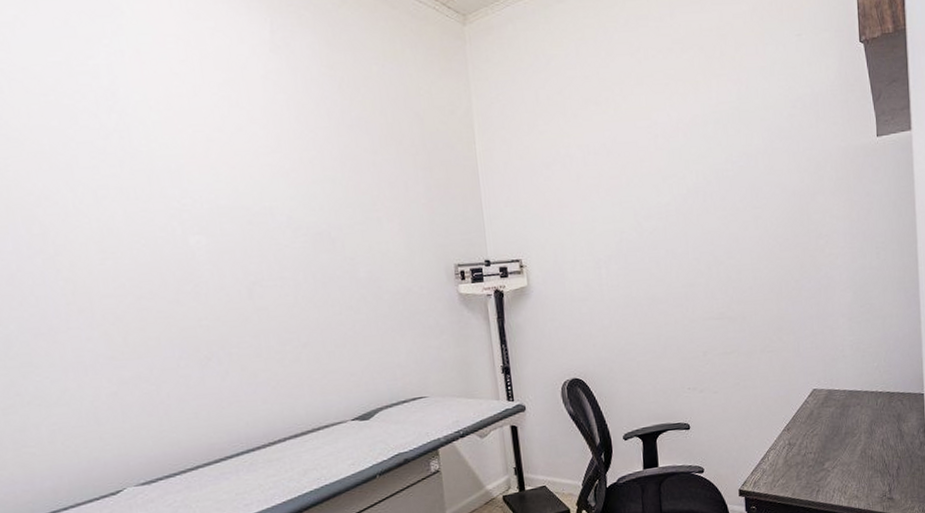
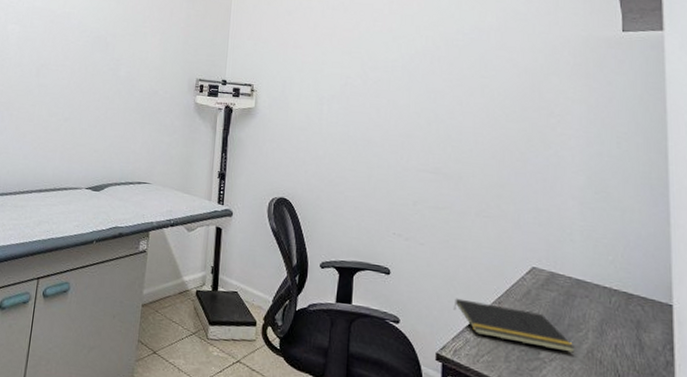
notepad: none [749,429,852,463] -> present [453,298,576,353]

